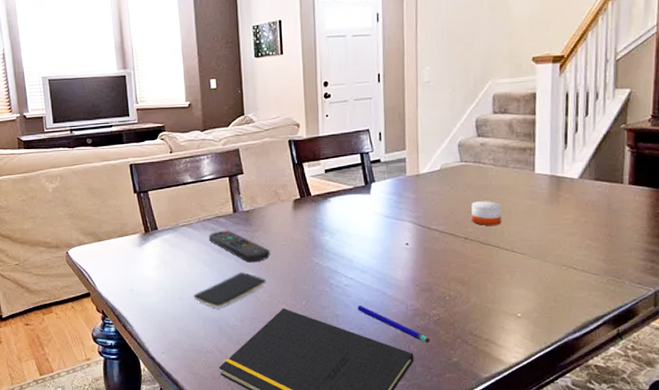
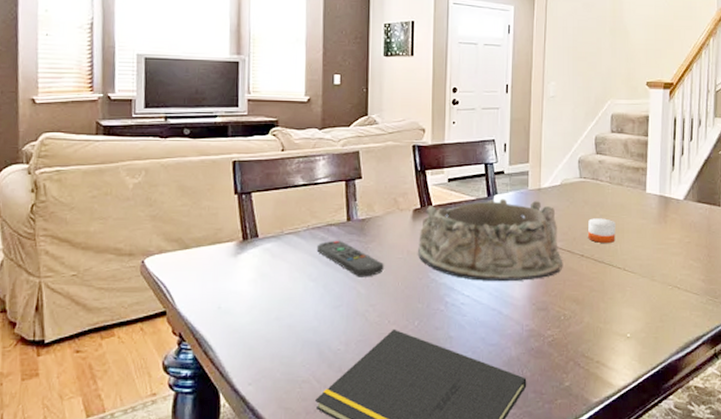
smartphone: present [193,272,267,309] -> none [292,288,378,331]
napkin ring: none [300,186,446,265] -> present [418,198,563,282]
pen: present [357,306,430,344] -> none [472,326,544,367]

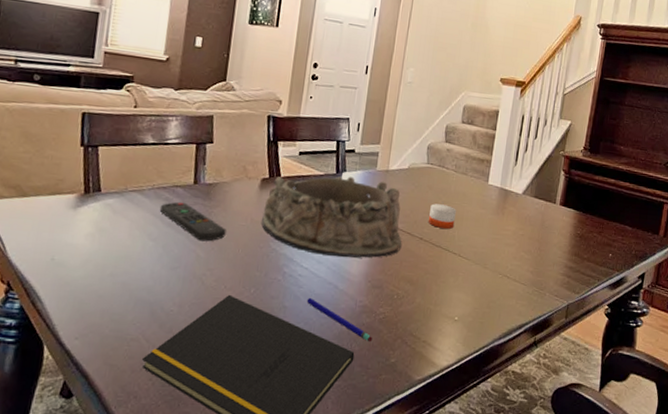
pen: none [472,326,544,367] -> present [306,298,373,342]

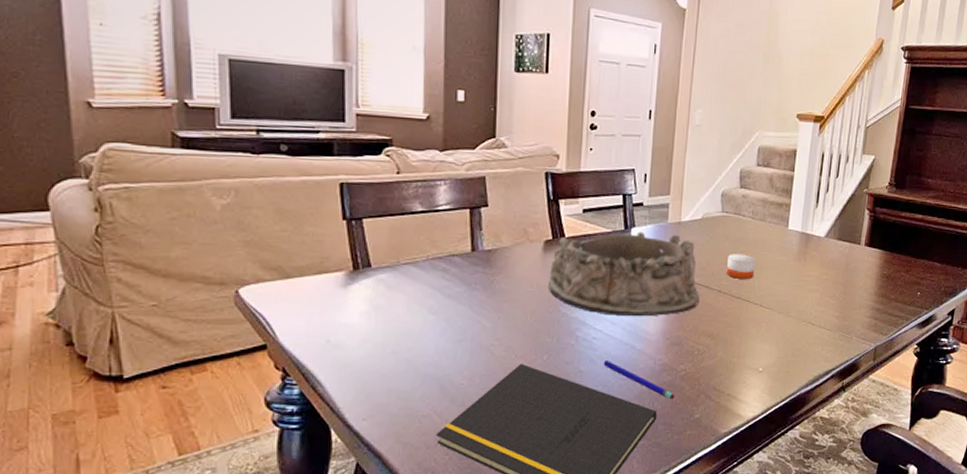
remote control: present [159,201,227,242] -> none [437,271,512,311]

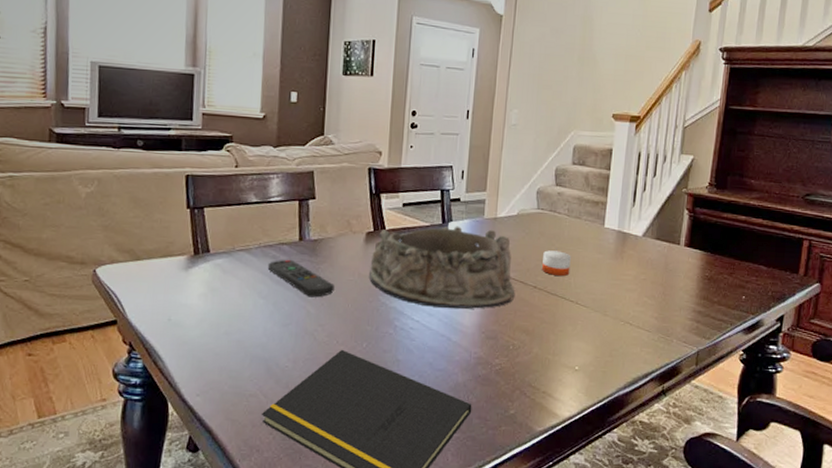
remote control: none [437,271,512,311] -> present [267,259,335,298]
pen: present [603,361,675,400] -> none [420,351,490,394]

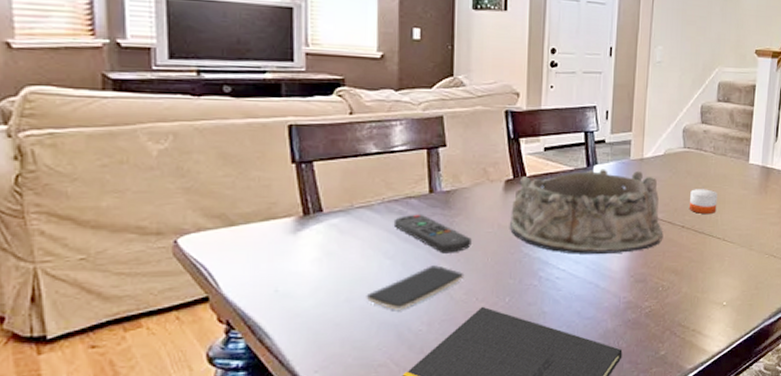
smartphone: none [241,307,327,347] -> present [366,265,465,311]

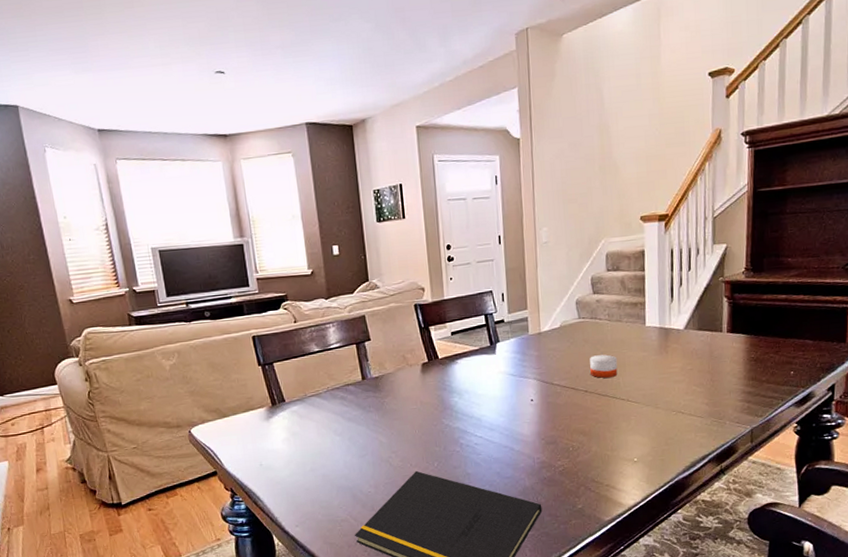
smartphone: present [366,265,465,311] -> none [325,438,399,477]
remote control: present [393,214,472,254] -> none [338,397,401,429]
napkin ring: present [510,169,664,255] -> none [429,343,568,423]

